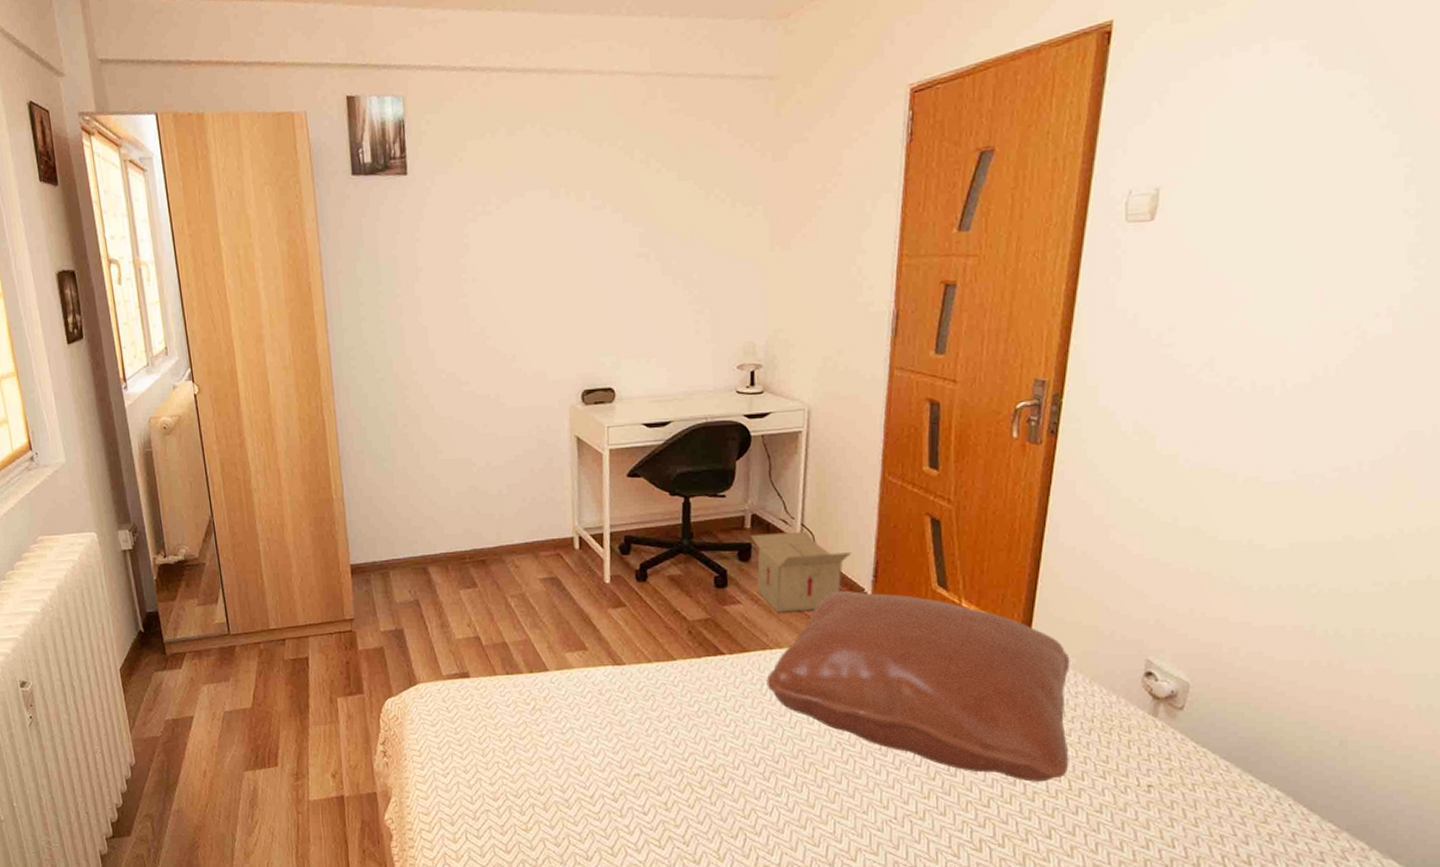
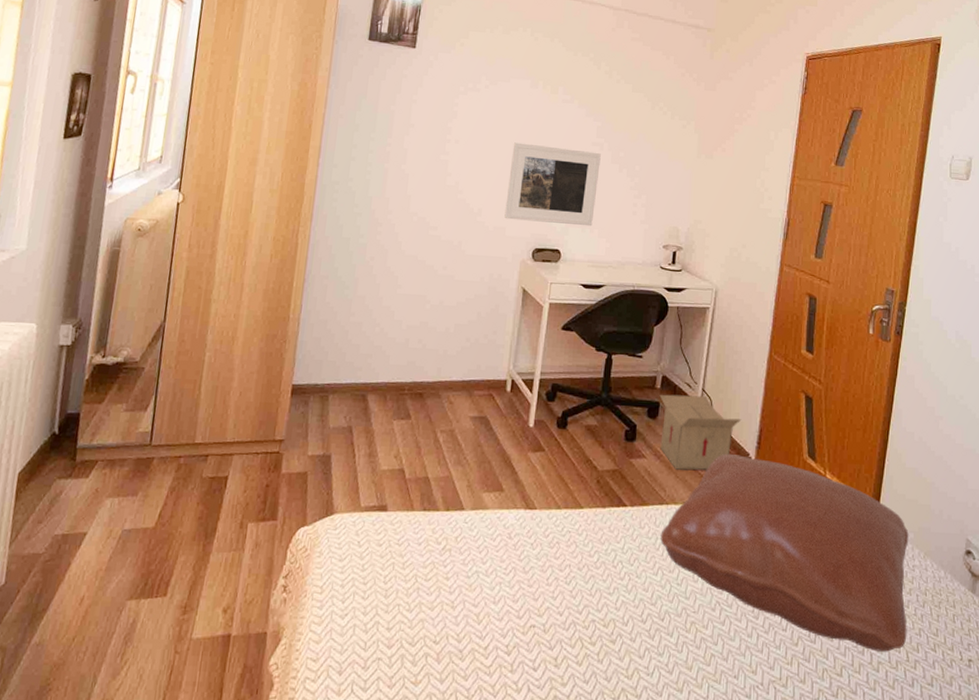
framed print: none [540,265,649,362] -> present [504,142,601,227]

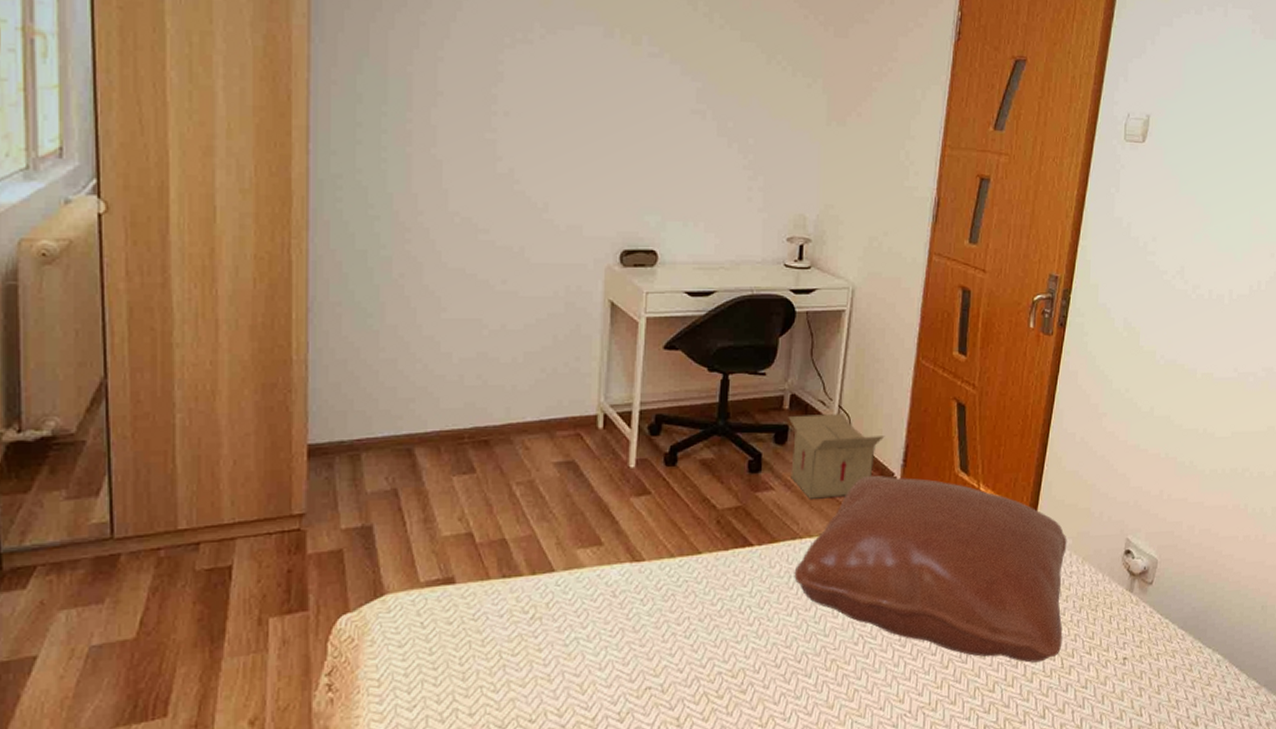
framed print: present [504,142,601,227] -> none [580,112,703,219]

